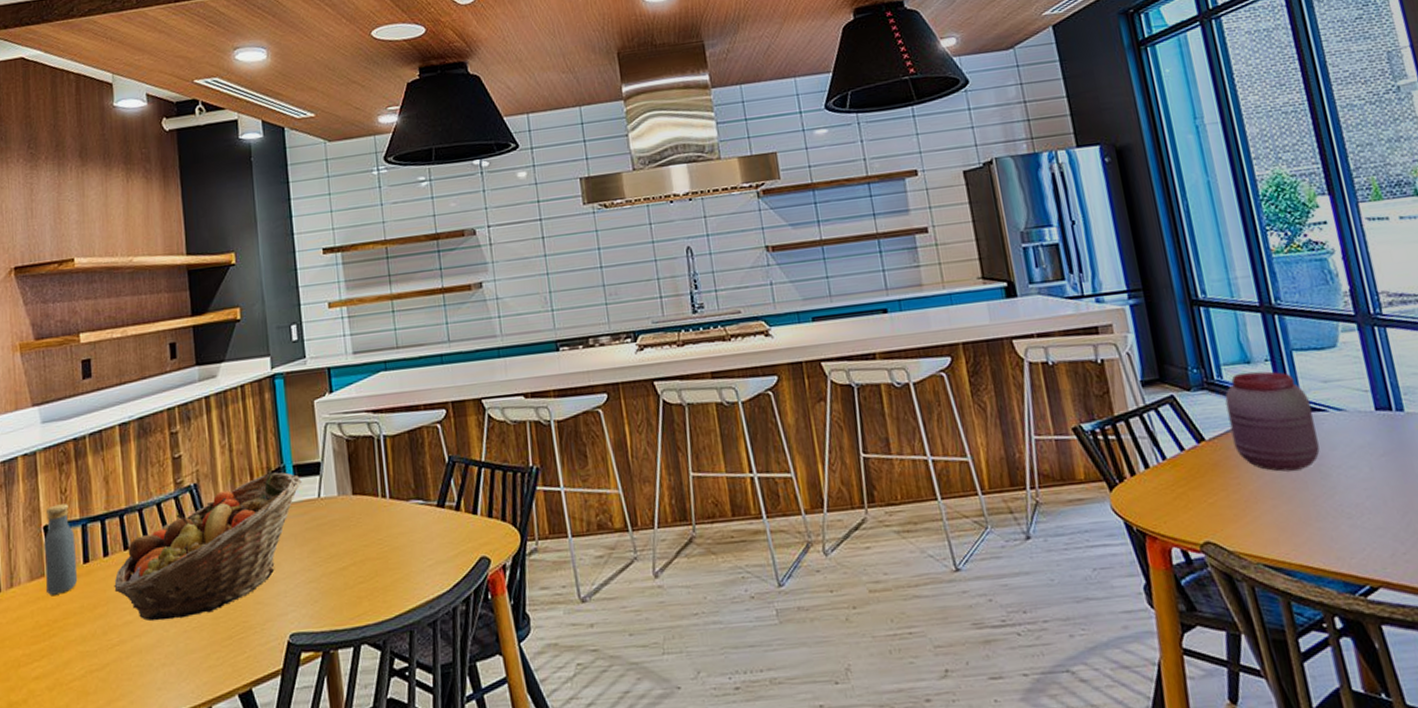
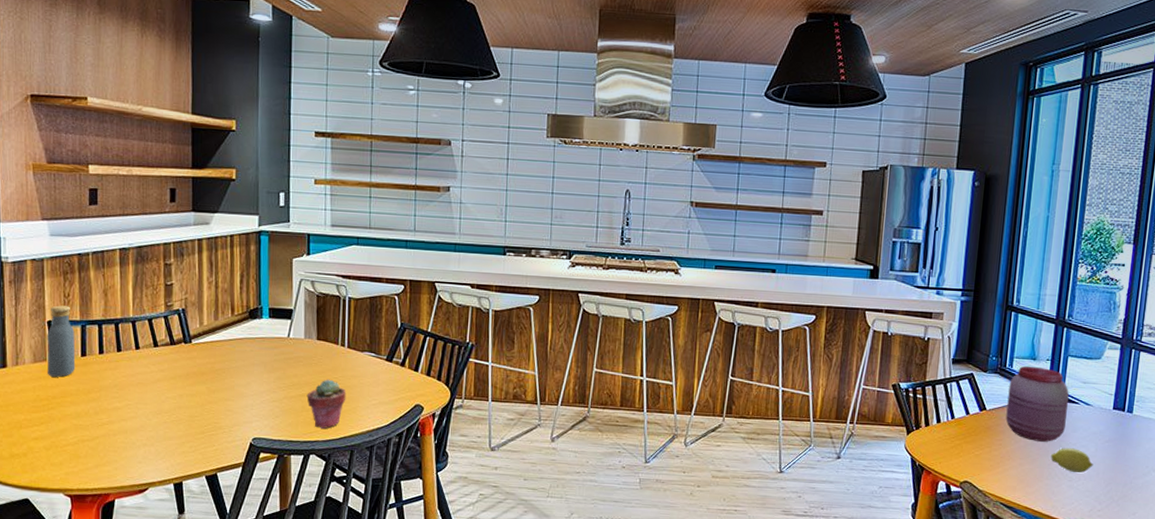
fruit basket: present [114,472,302,621] -> none [107,310,275,412]
potted succulent: none [348,542,396,608] -> present [306,379,346,429]
fruit: none [1312,472,1375,507] -> present [1051,448,1093,473]

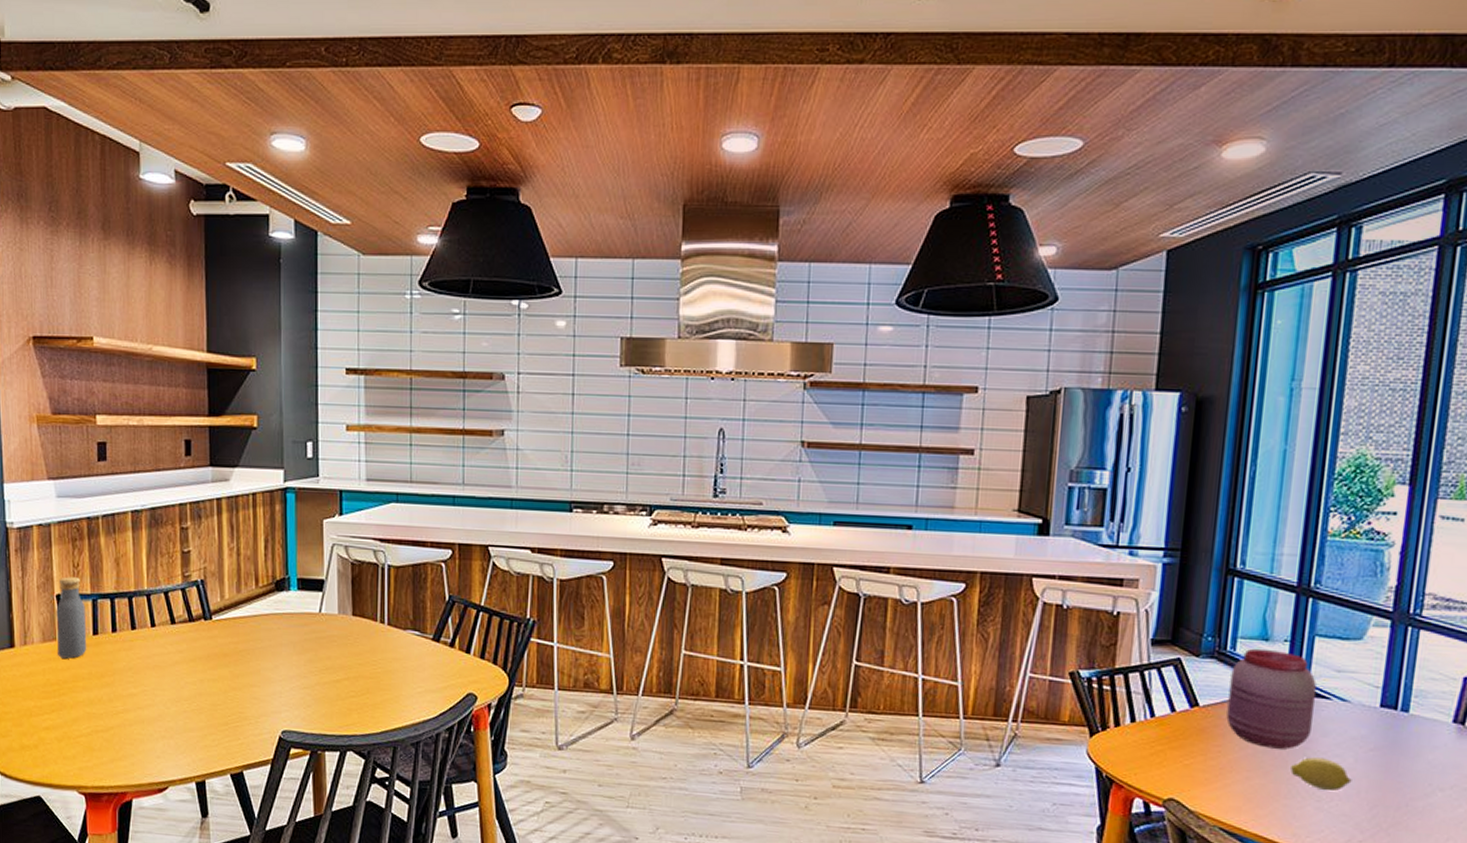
potted succulent: present [306,379,346,429] -> none [342,662,387,721]

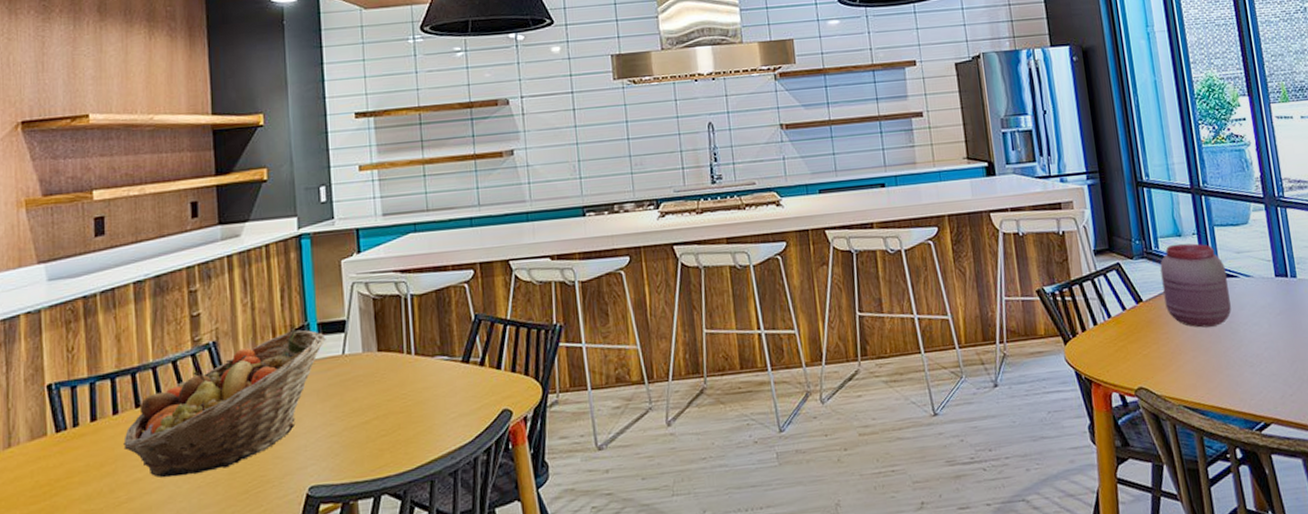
vodka: present [56,577,87,659] -> none [47,362,84,454]
fruit basket: none [121,581,305,700] -> present [123,329,326,478]
fruit: present [1290,757,1352,792] -> none [1224,328,1272,357]

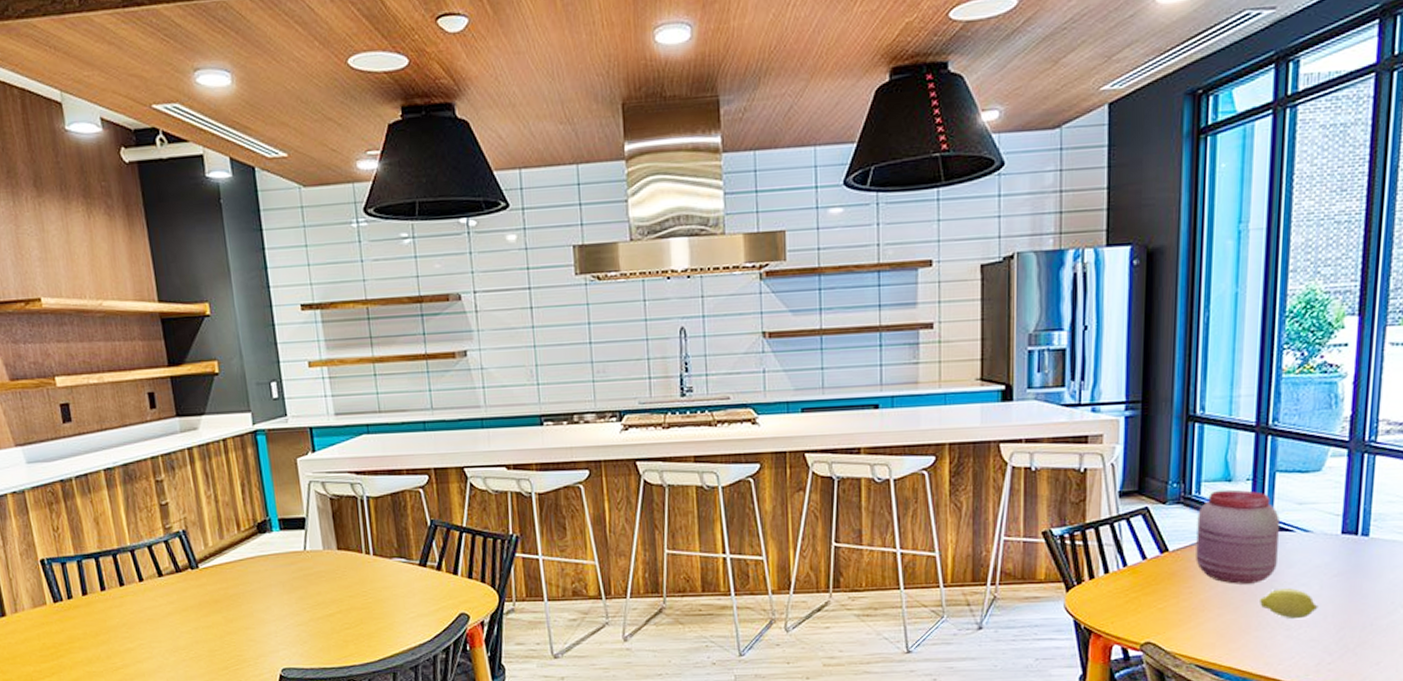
fruit basket: present [123,329,326,478] -> none [113,524,288,650]
fruit: none [1224,328,1272,357] -> present [1260,588,1318,620]

